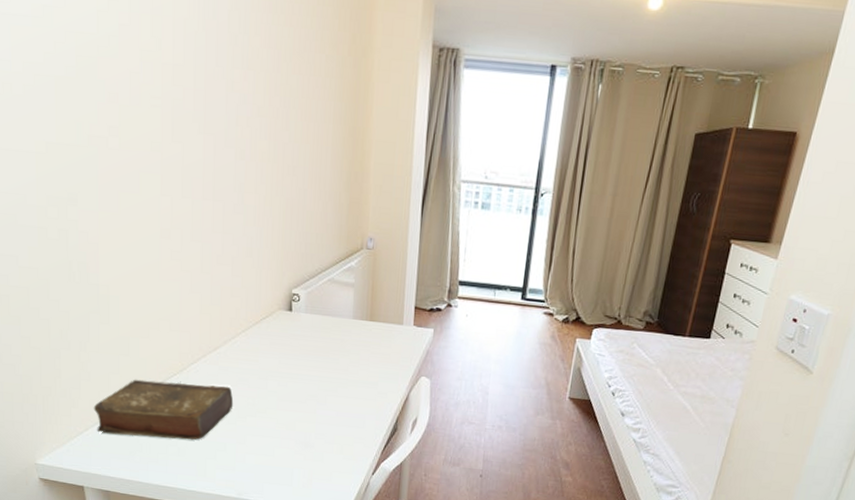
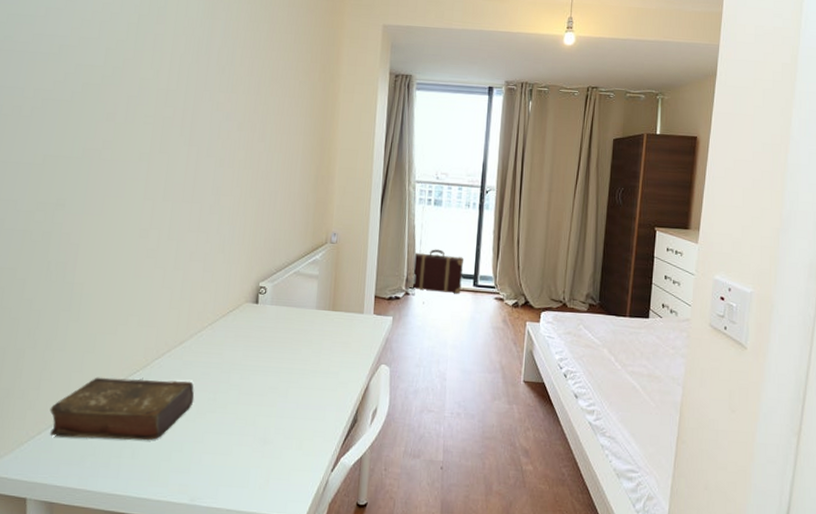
suitcase: none [452,258,513,307] -> present [409,249,464,294]

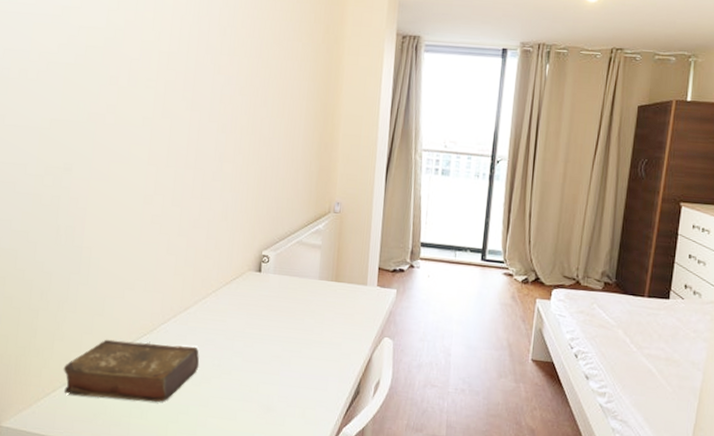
suitcase: present [409,249,464,294] -> none [414,221,472,268]

